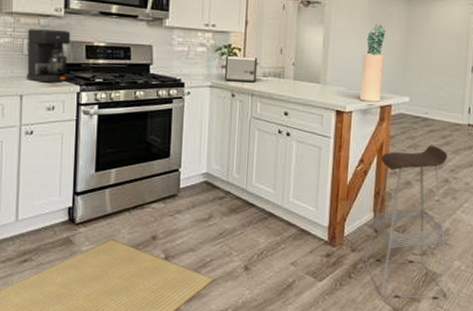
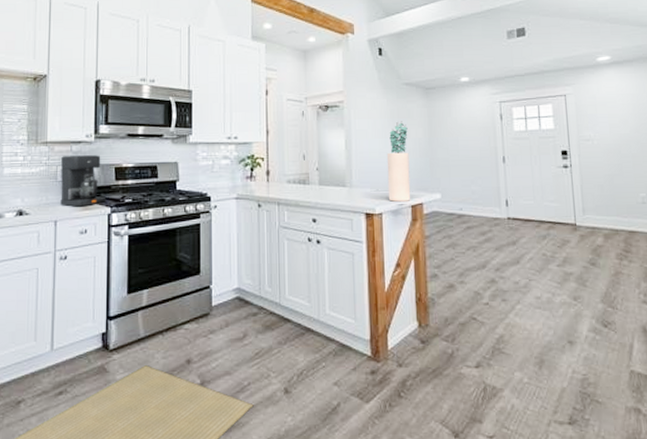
toaster: present [224,56,259,83] -> none [249,166,283,192]
bar stool: present [364,145,449,299] -> none [413,242,514,419]

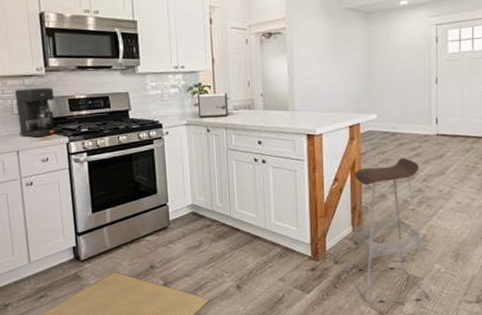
toaster: none [249,166,283,192] -> present [197,93,229,118]
vase: present [386,121,411,202] -> none [327,46,349,123]
bar stool: none [413,242,514,419] -> present [347,157,431,303]

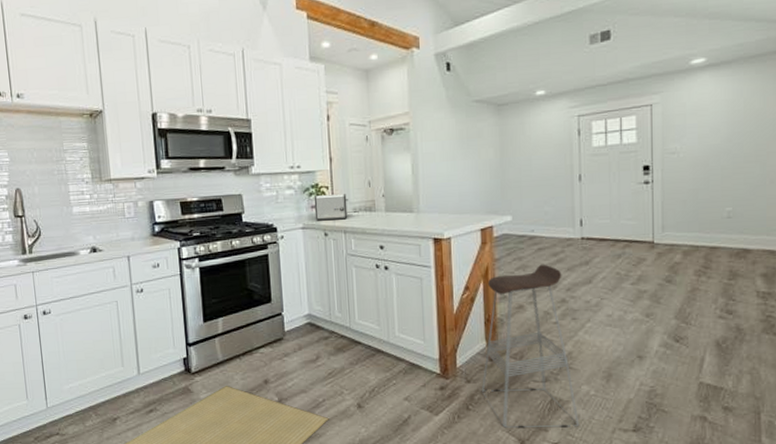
coffee maker: present [15,88,64,138] -> none [127,190,175,242]

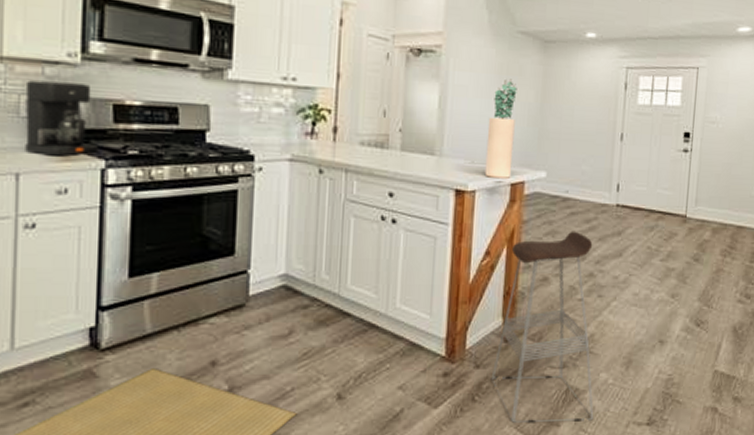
coffee maker: none [127,190,175,242] -> present [25,80,99,157]
toaster: present [314,194,348,221] -> none [308,120,355,155]
vase: none [455,141,481,226] -> present [485,79,517,178]

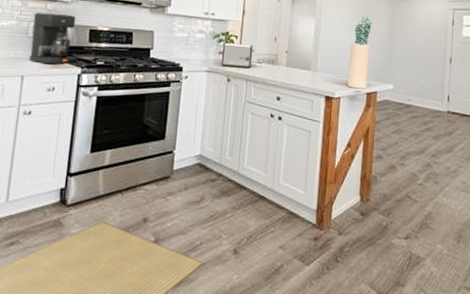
toaster: none [308,120,355,155] -> present [221,43,254,69]
bar stool: present [491,231,594,424] -> none [350,130,432,284]

